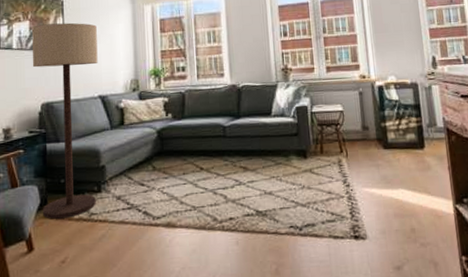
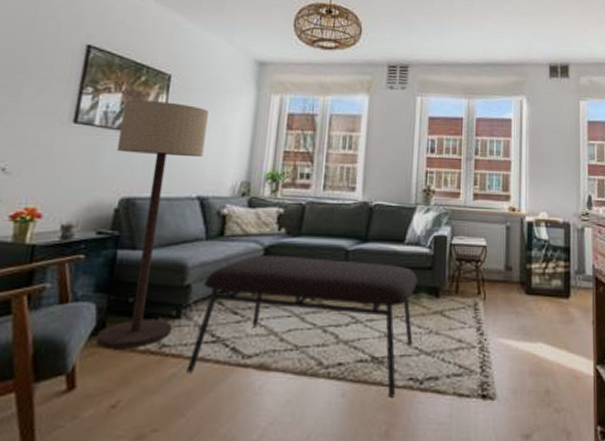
coffee table: none [112,134,289,243] -> present [186,255,417,398]

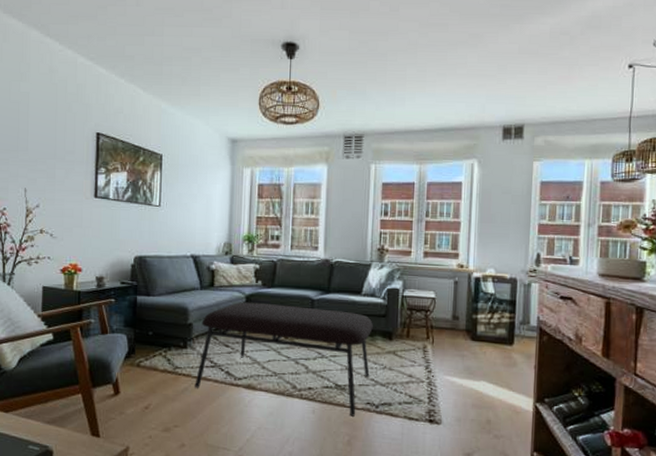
floor lamp: present [97,99,209,349] -> none [127,177,194,368]

